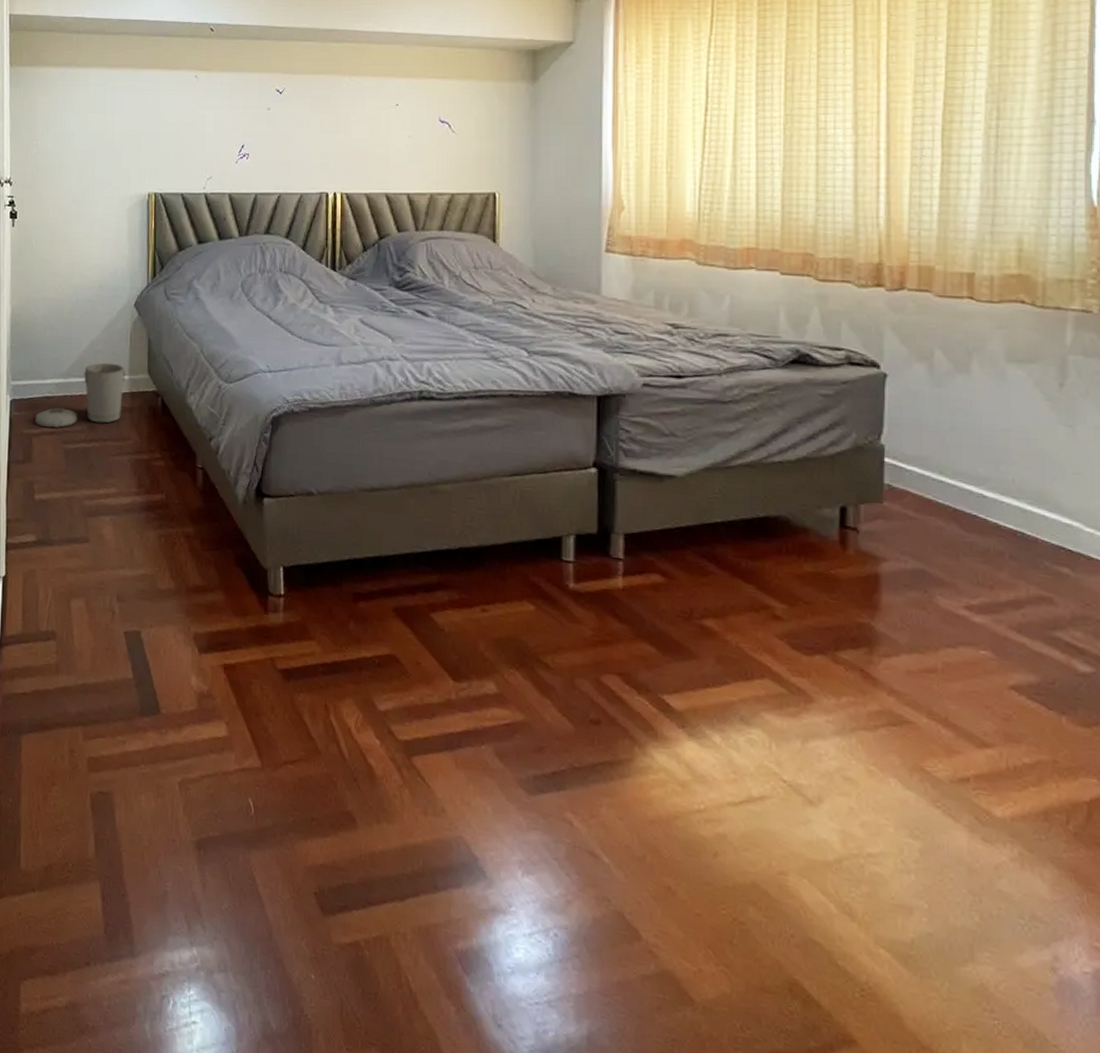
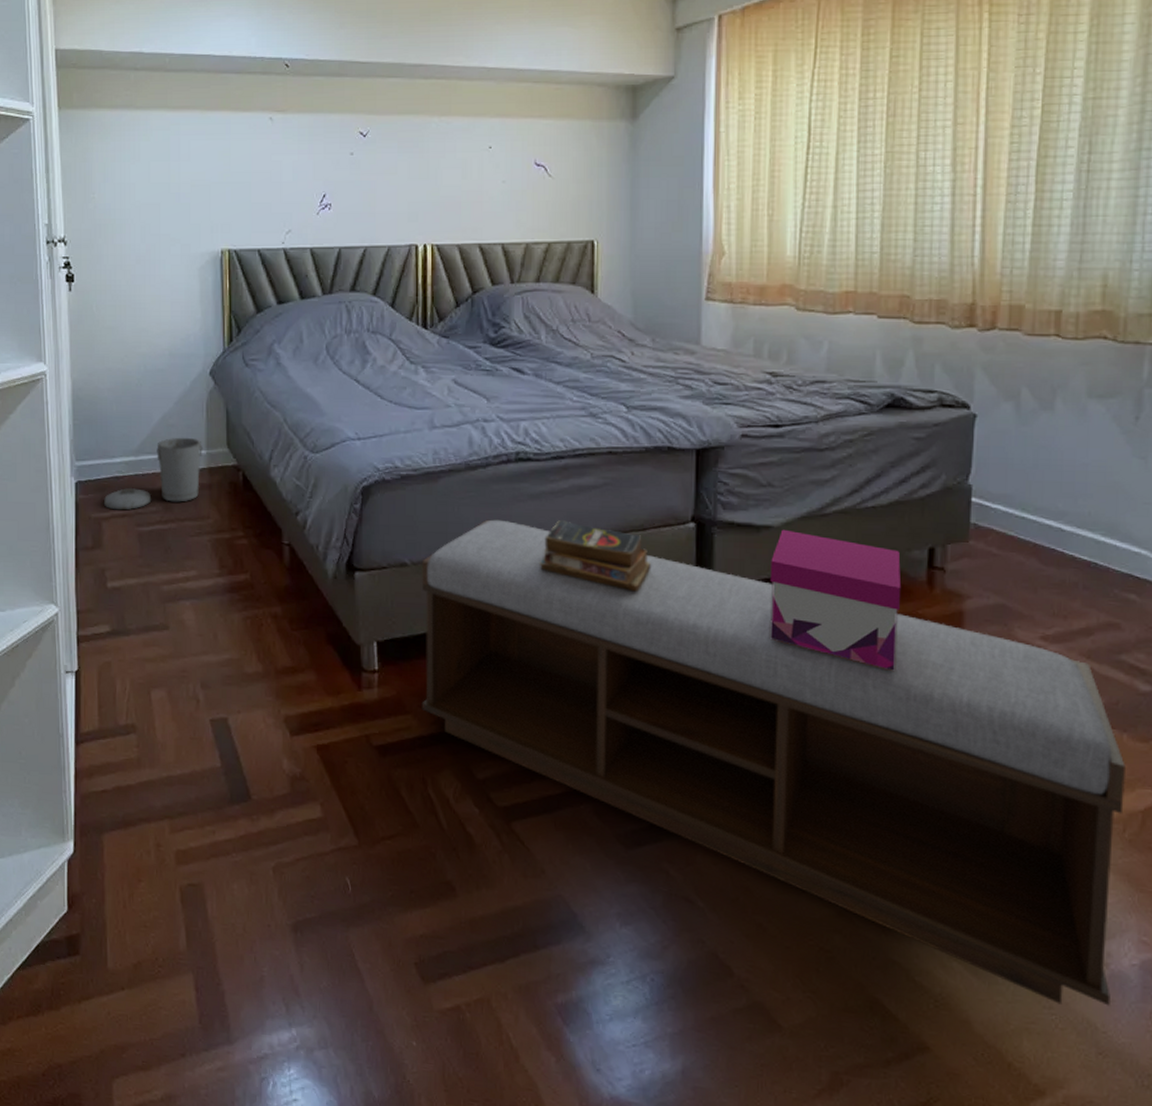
bench: none [325,454,1068,1017] -> present [421,519,1127,1006]
books: none [441,459,553,534] -> present [539,520,652,592]
decorative box: none [674,479,812,631] -> present [770,529,902,671]

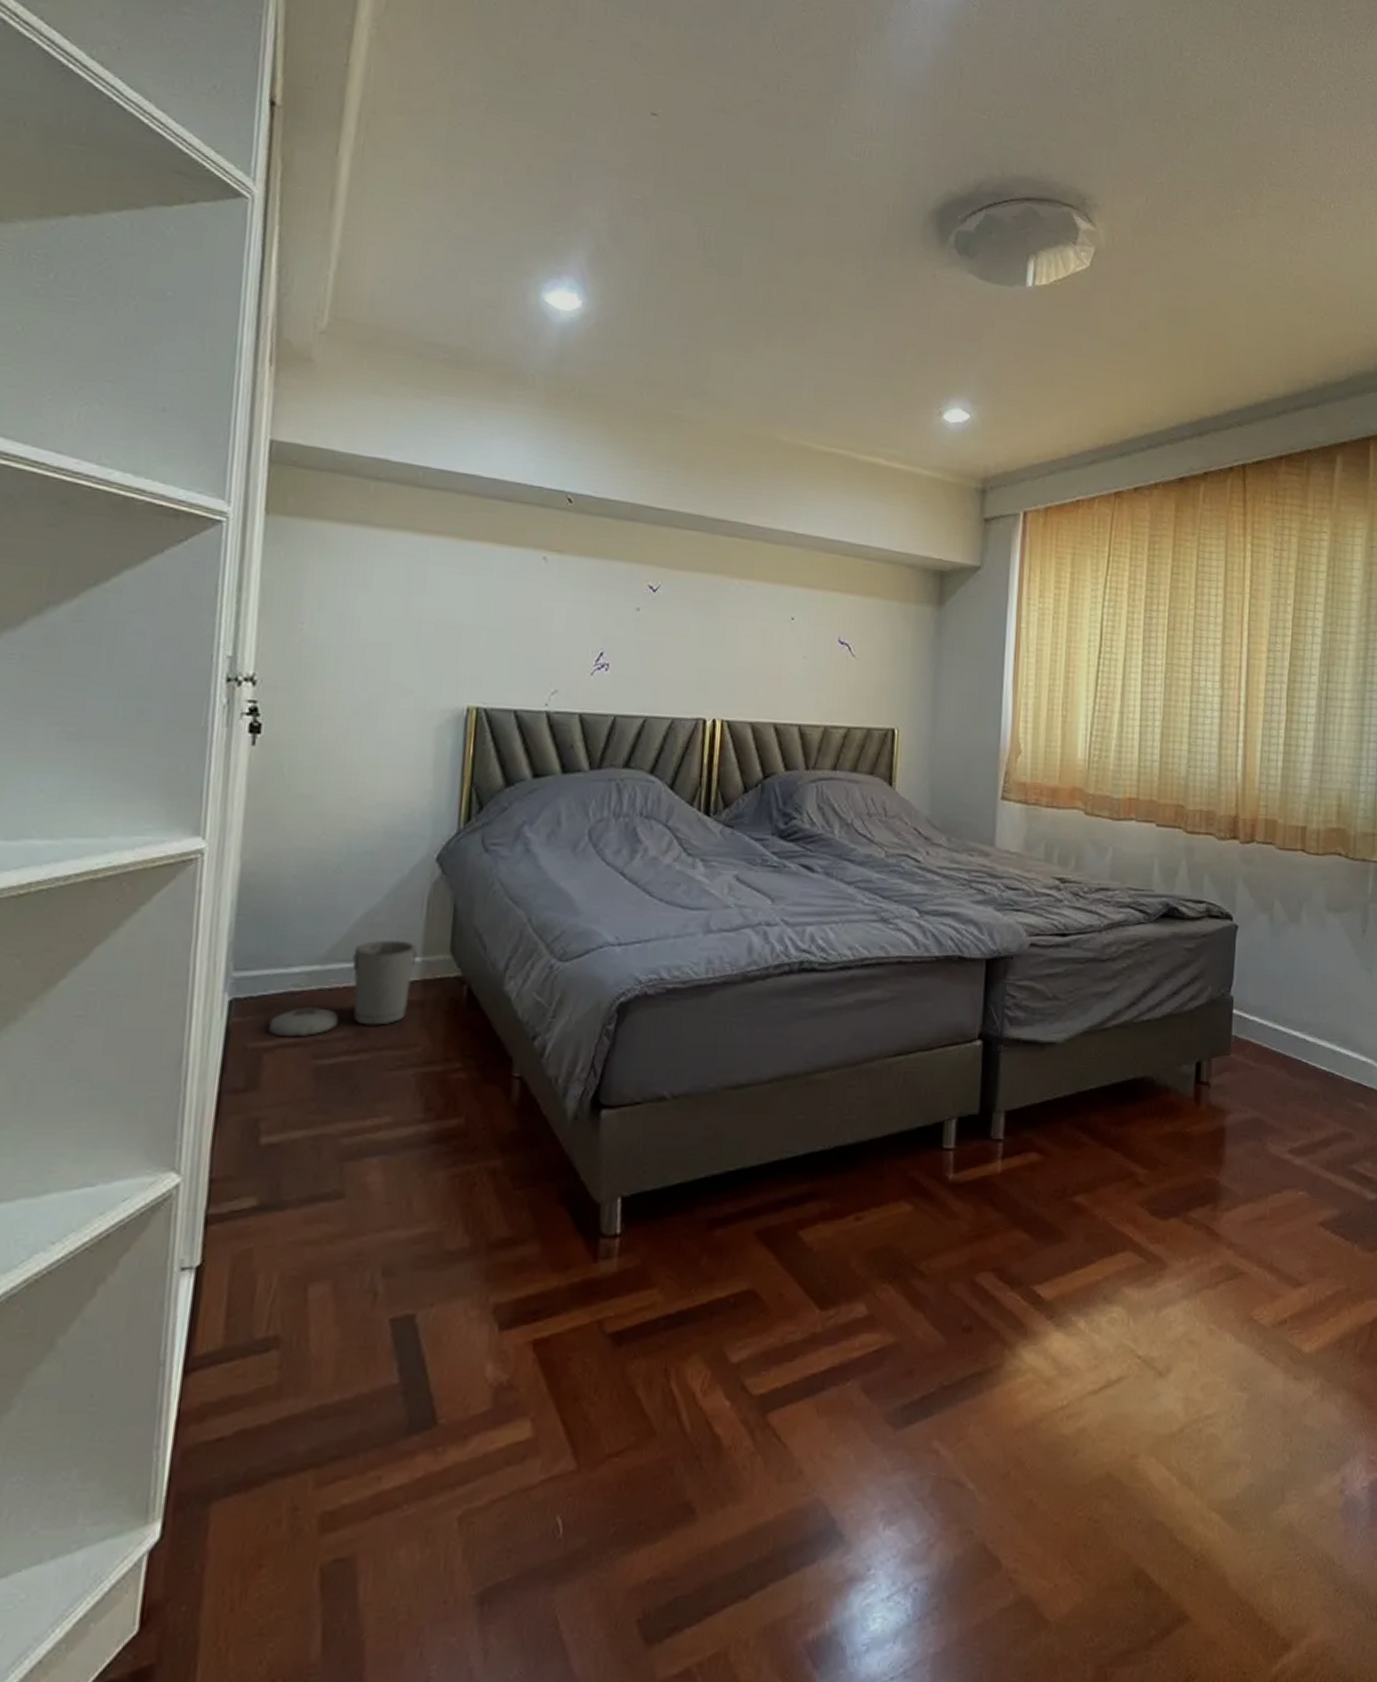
bench: present [421,519,1127,1006] -> none [670,1040,1357,1543]
books: present [539,520,652,592] -> none [817,1040,936,1121]
decorative box: present [770,529,902,671] -> none [1051,1046,1172,1195]

